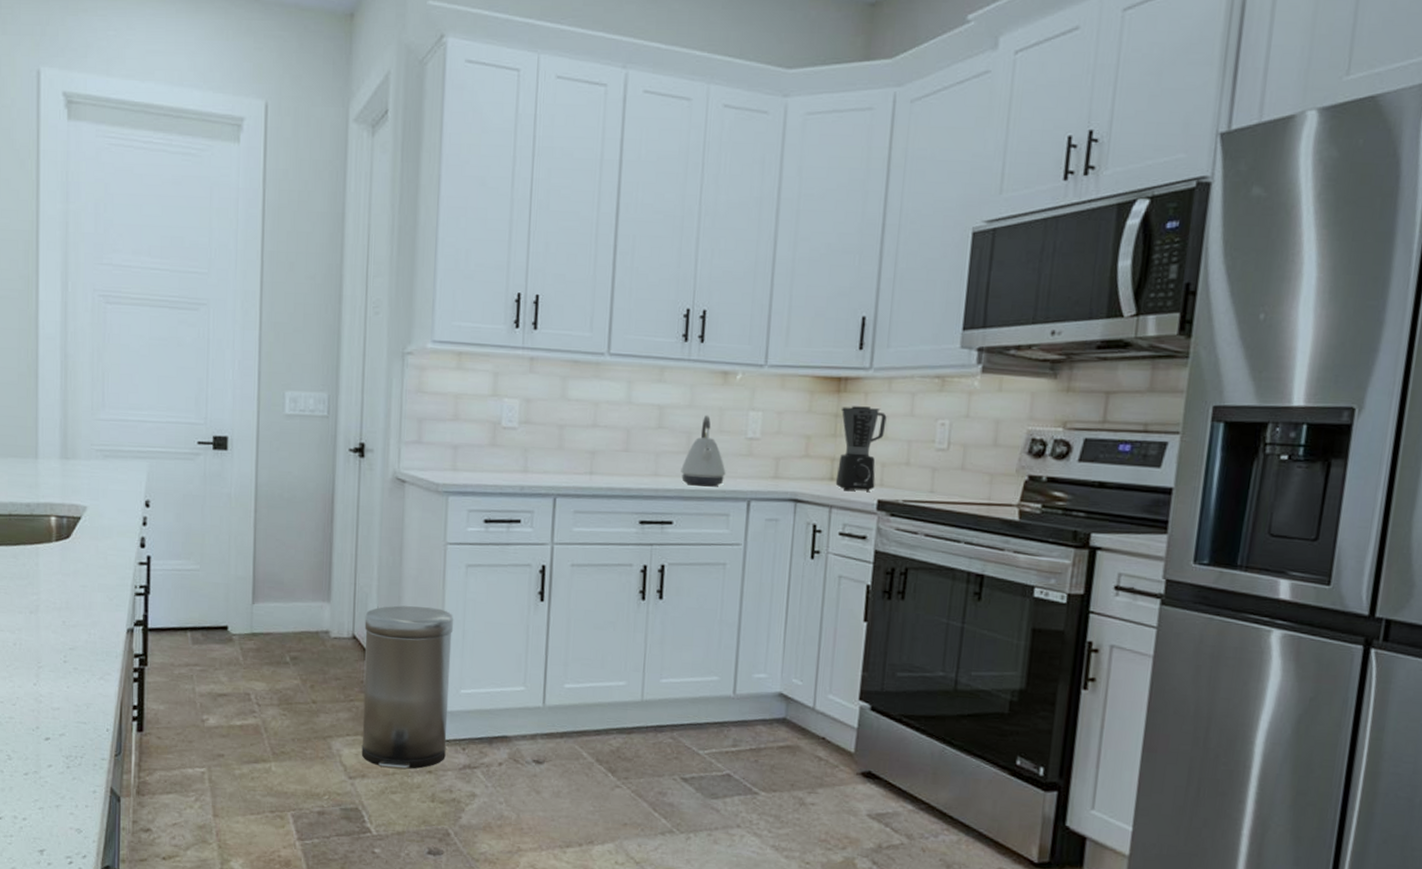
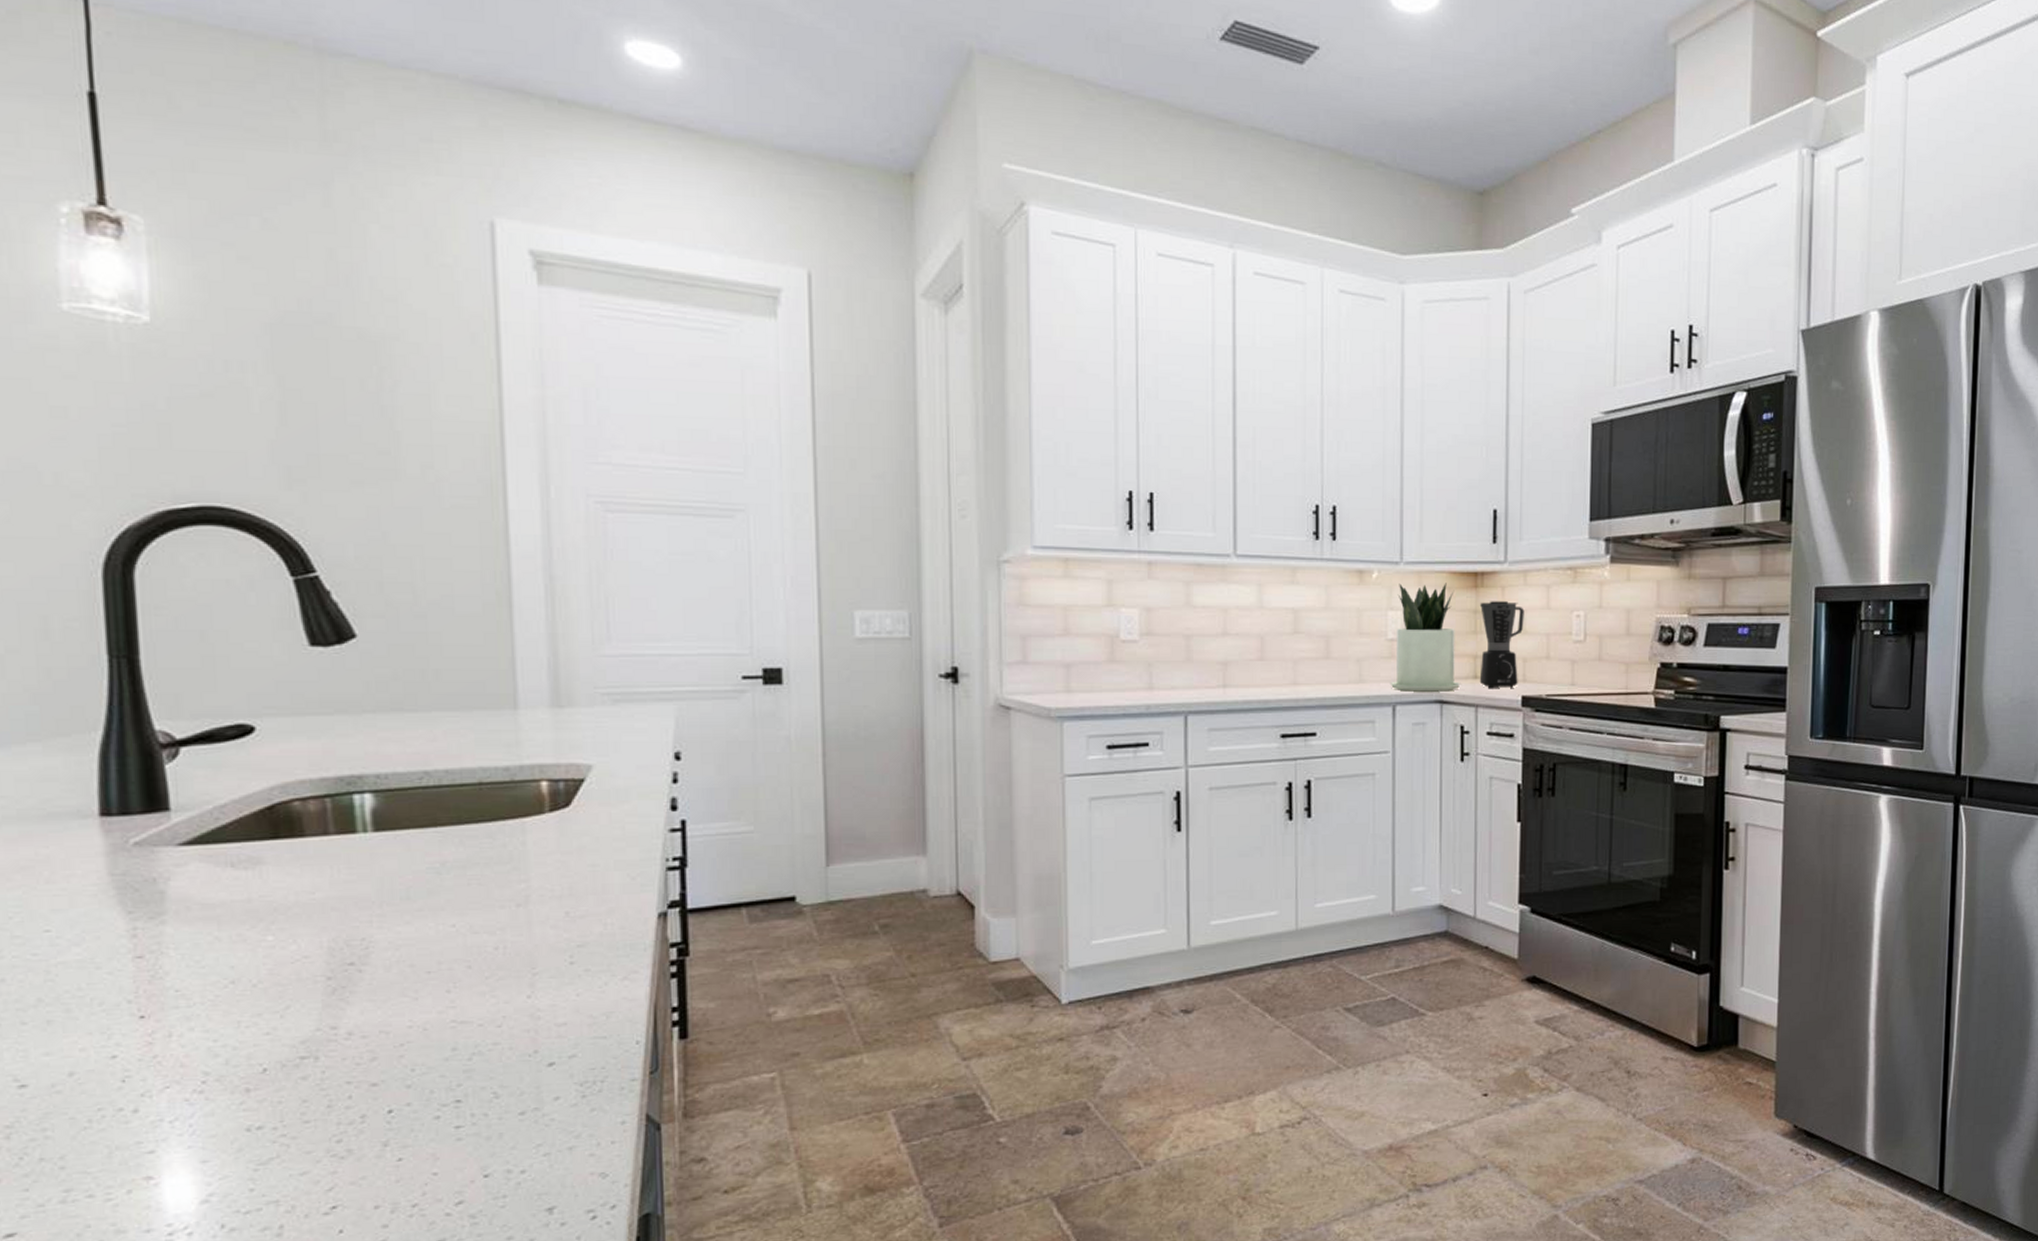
pedal bin: present [361,605,453,770] -> none [971,850,1079,1042]
kettle: present [681,415,726,487] -> none [1321,617,1368,693]
planter: none [746,385,817,491] -> present [1390,583,1461,692]

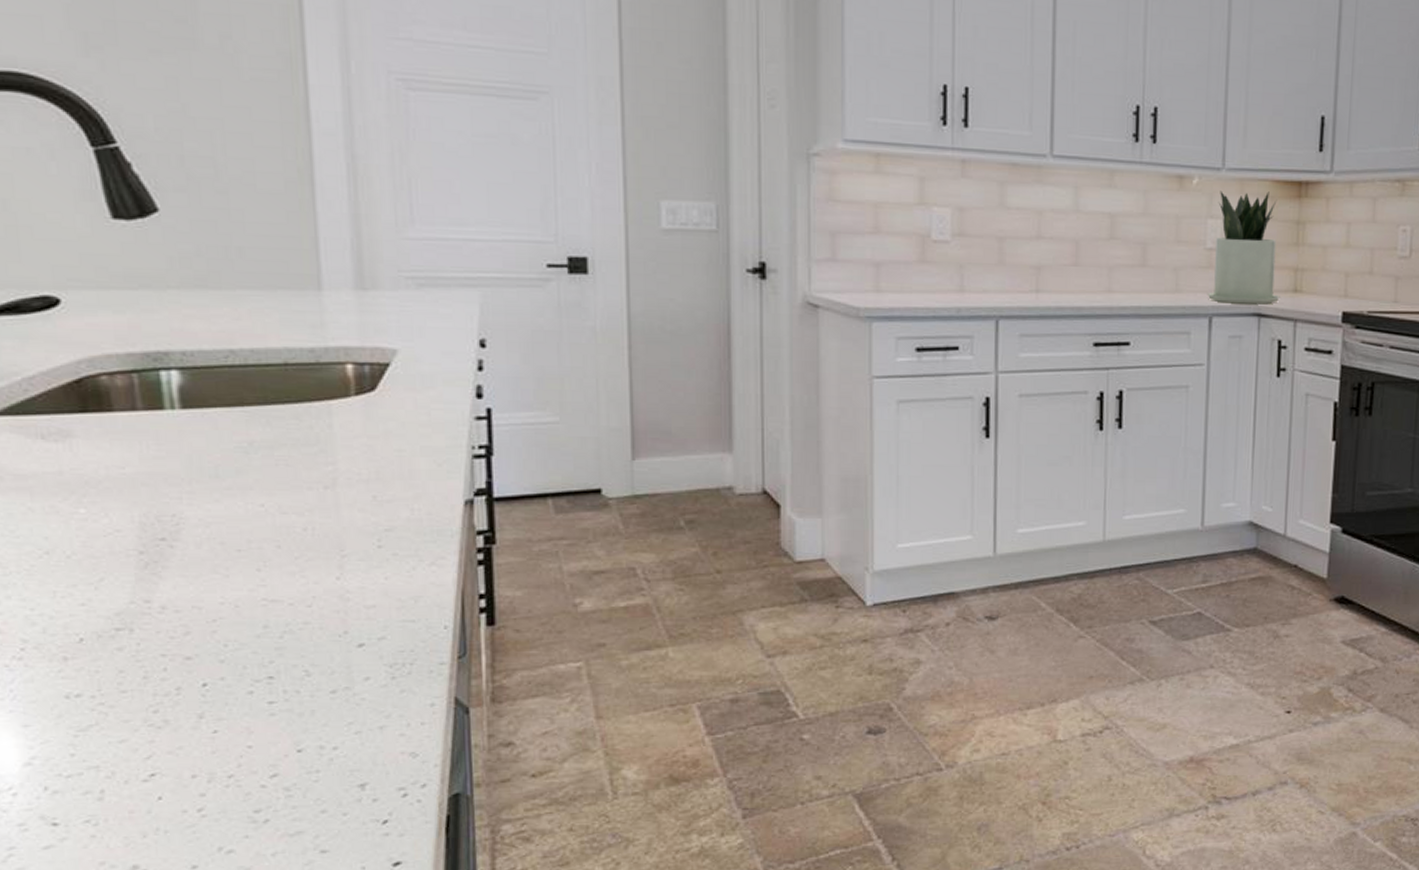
blender: present [1479,601,1524,689] -> none [1299,212,1349,304]

